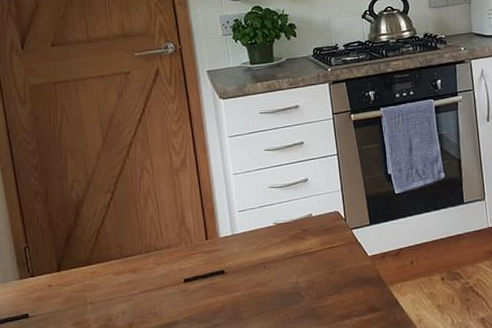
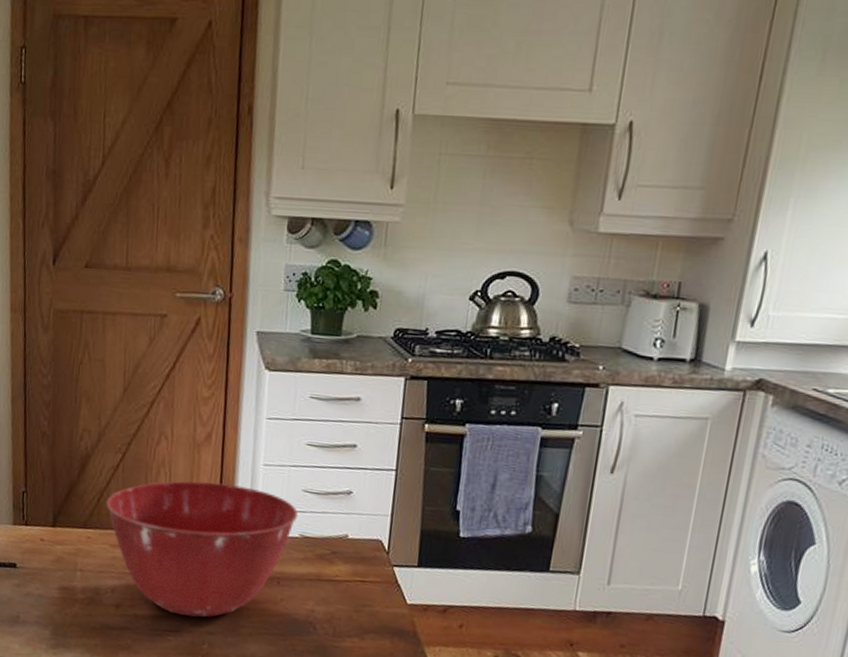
mixing bowl: none [104,195,270,318] -> present [106,481,299,617]

